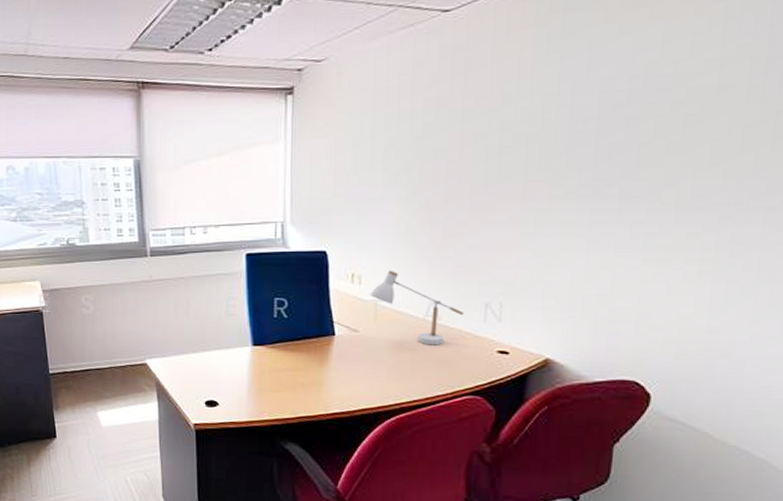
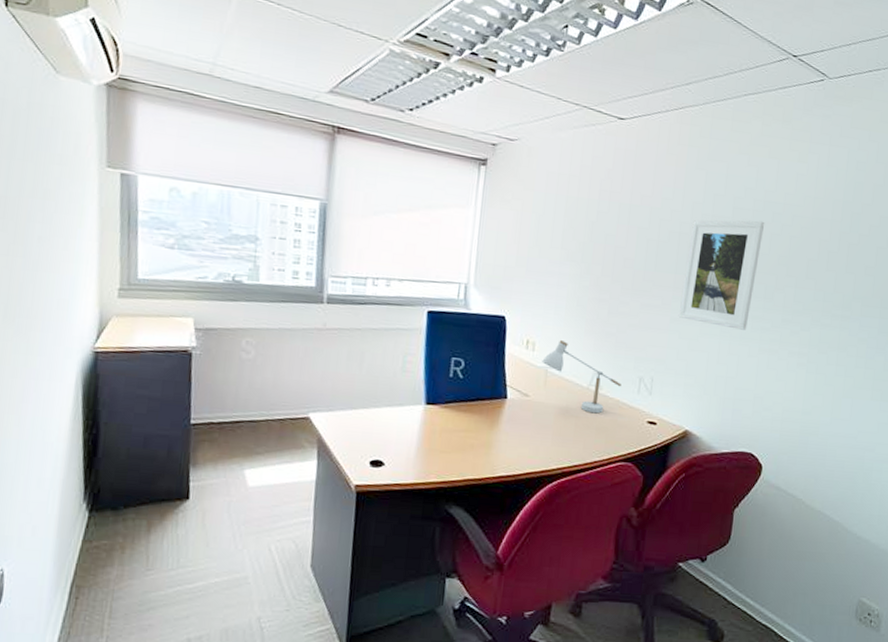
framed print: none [530,102,647,238] -> present [678,220,765,330]

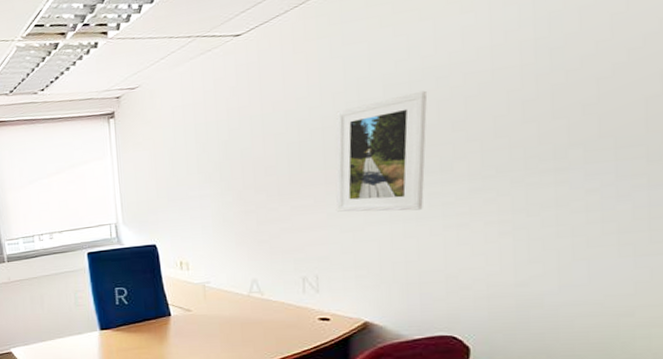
desk lamp: present [542,339,621,414] -> none [198,255,284,318]

